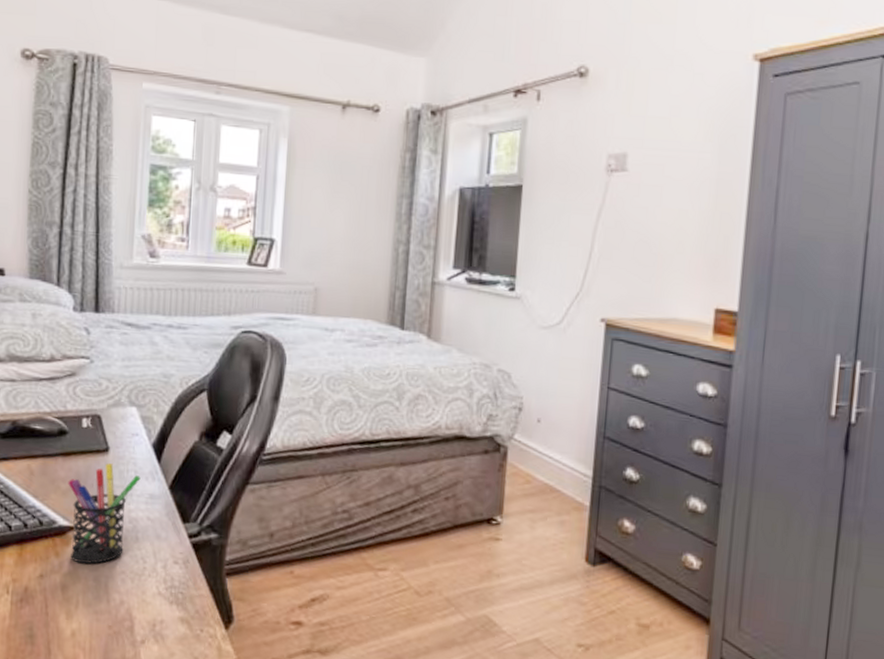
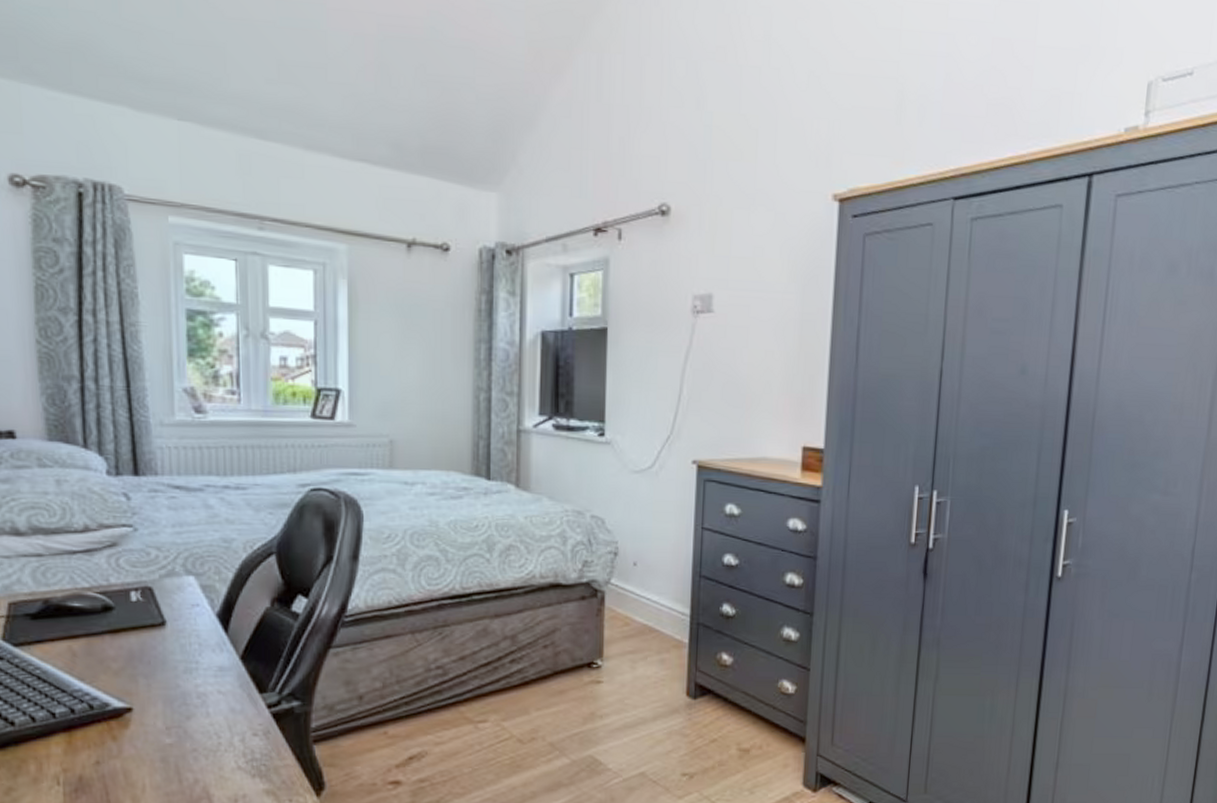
pen holder: present [68,463,141,564] -> none [119,638,206,746]

